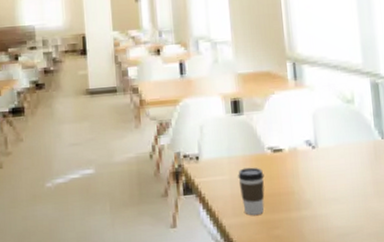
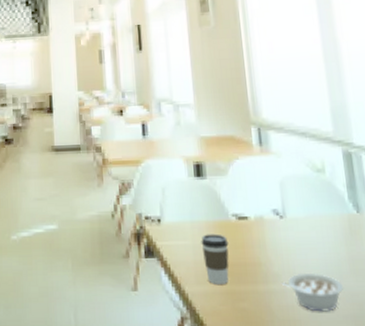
legume: none [312,197,368,233] -> present [281,272,343,312]

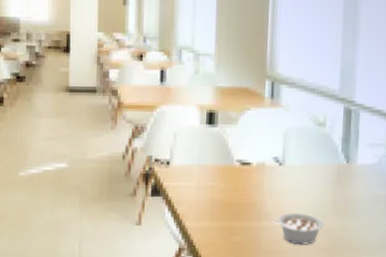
coffee cup: present [201,234,230,284] -> none [205,177,230,221]

